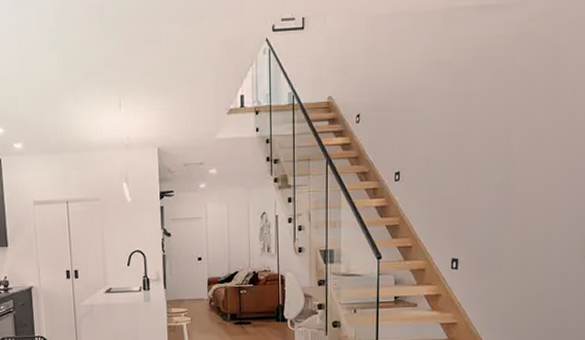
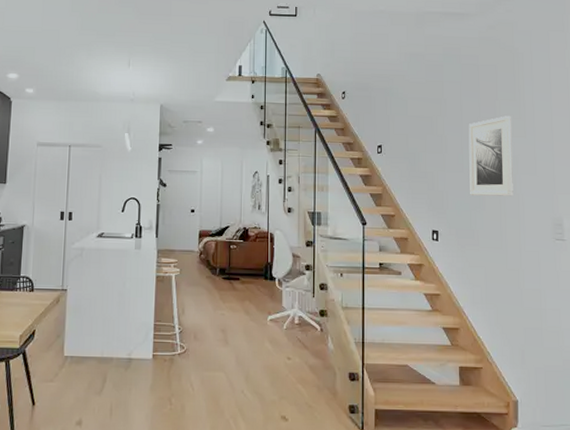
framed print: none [495,125,548,219] -> present [468,116,514,197]

